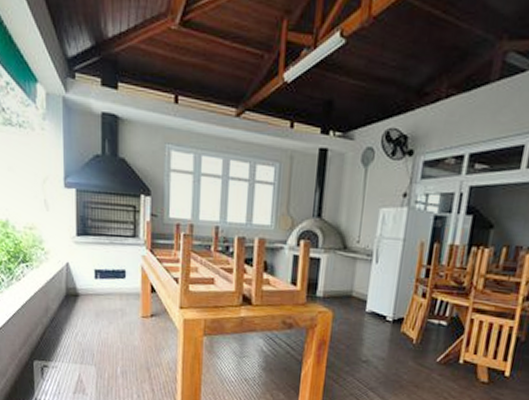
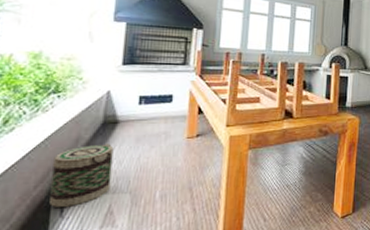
basket: none [30,316,78,371] -> present [49,144,114,207]

